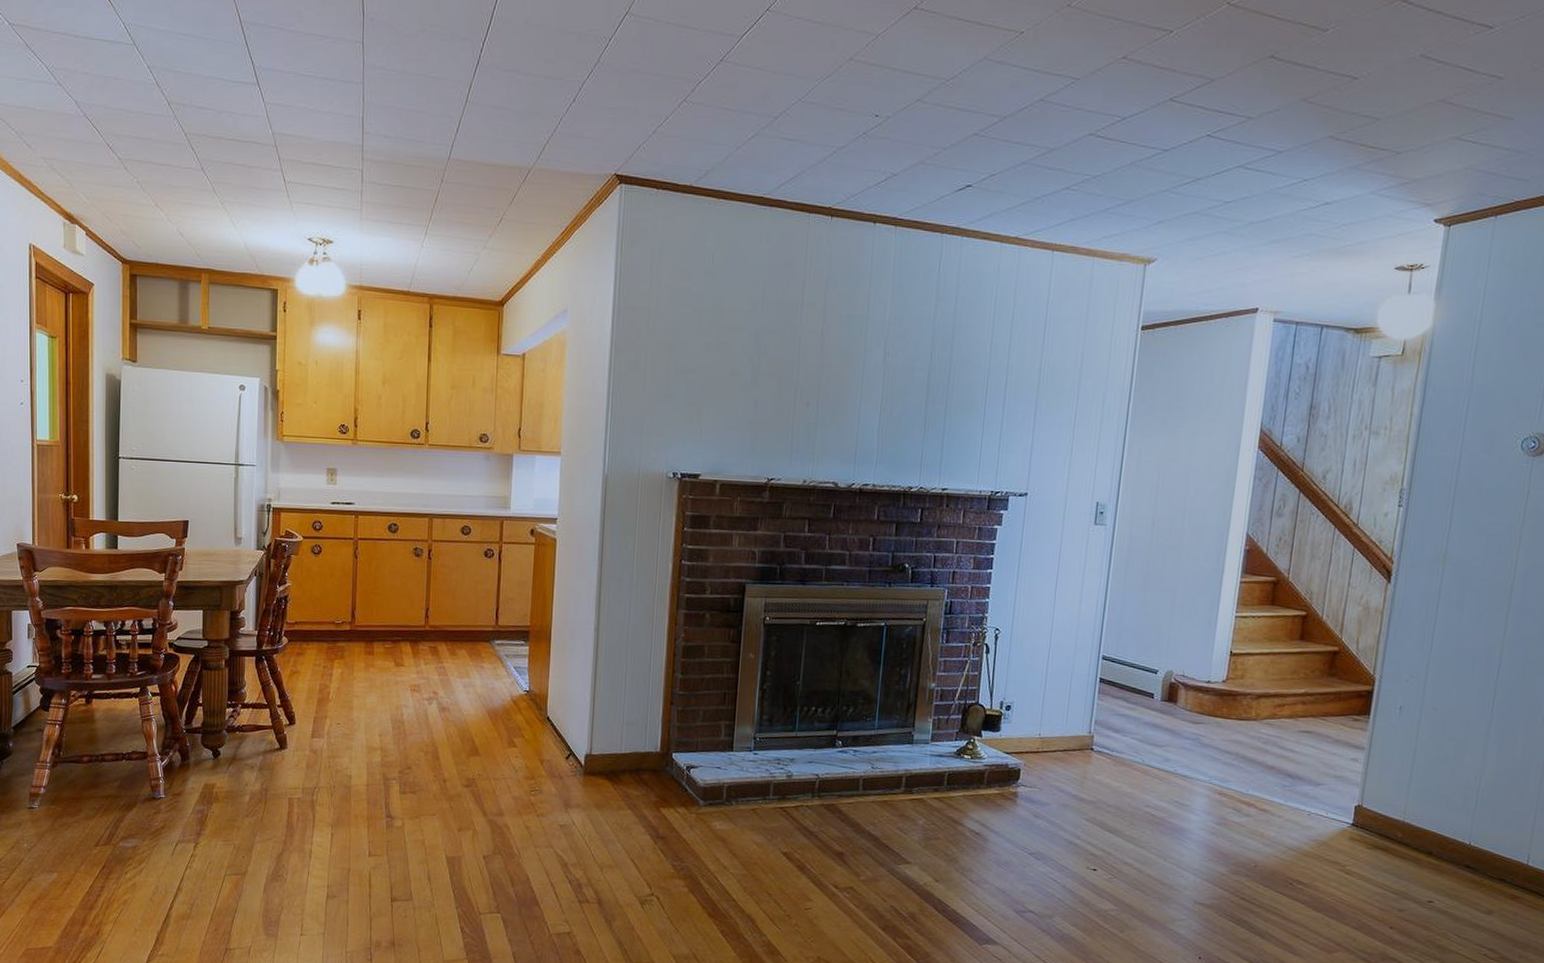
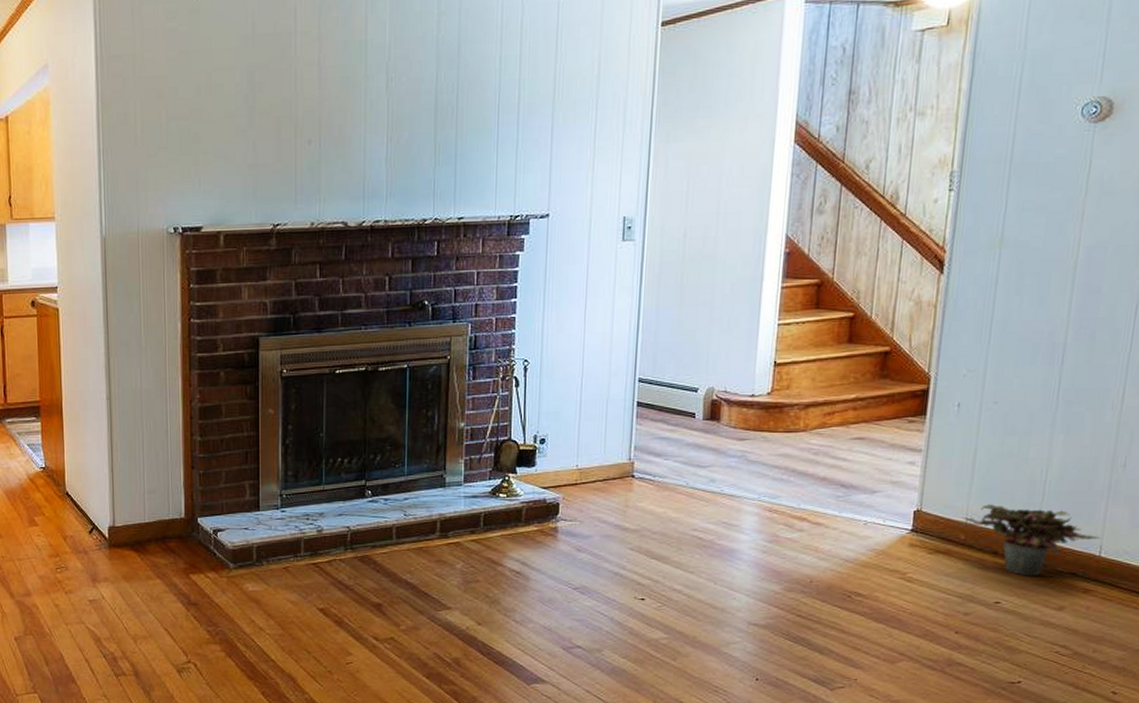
potted plant: none [1401,805,1528,879] -> present [963,504,1100,576]

